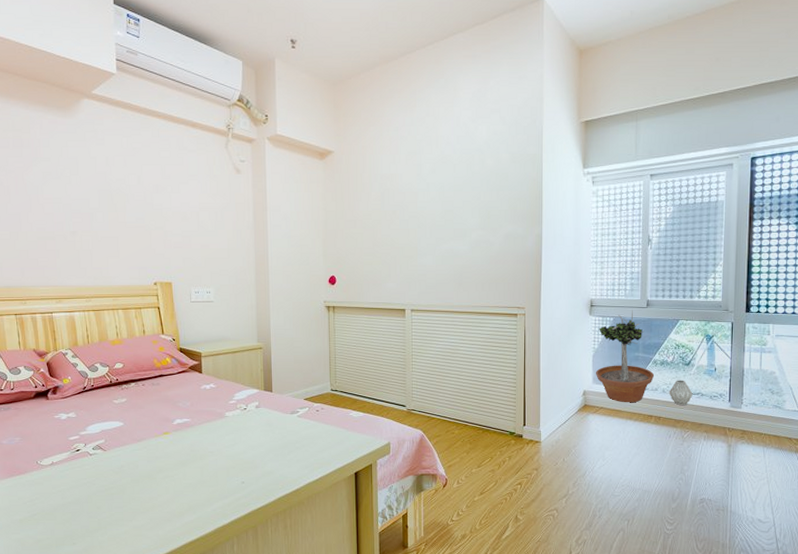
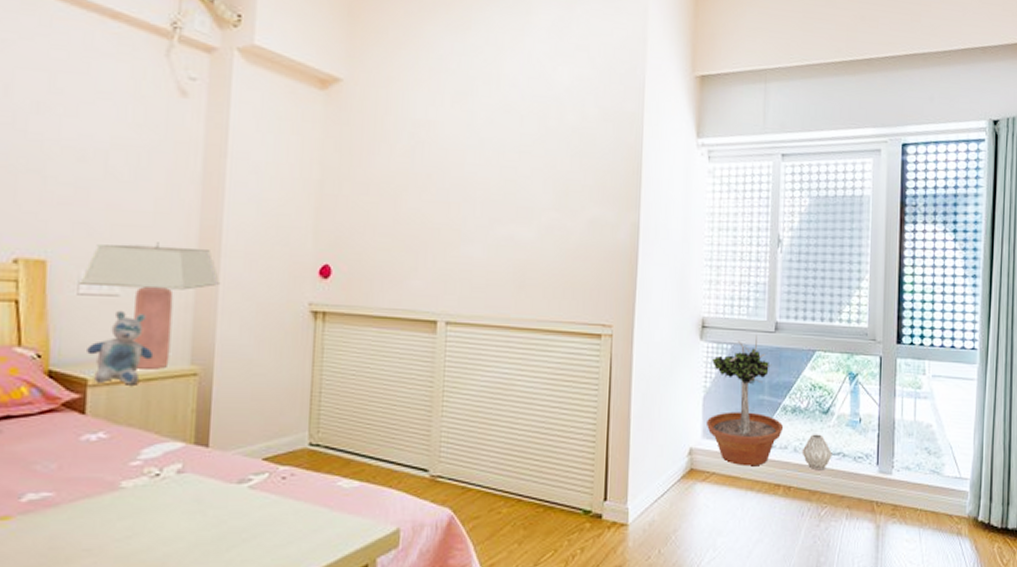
table lamp: none [191,267,270,346] -> present [79,242,219,369]
polar bear: none [199,310,236,356] -> present [87,310,154,385]

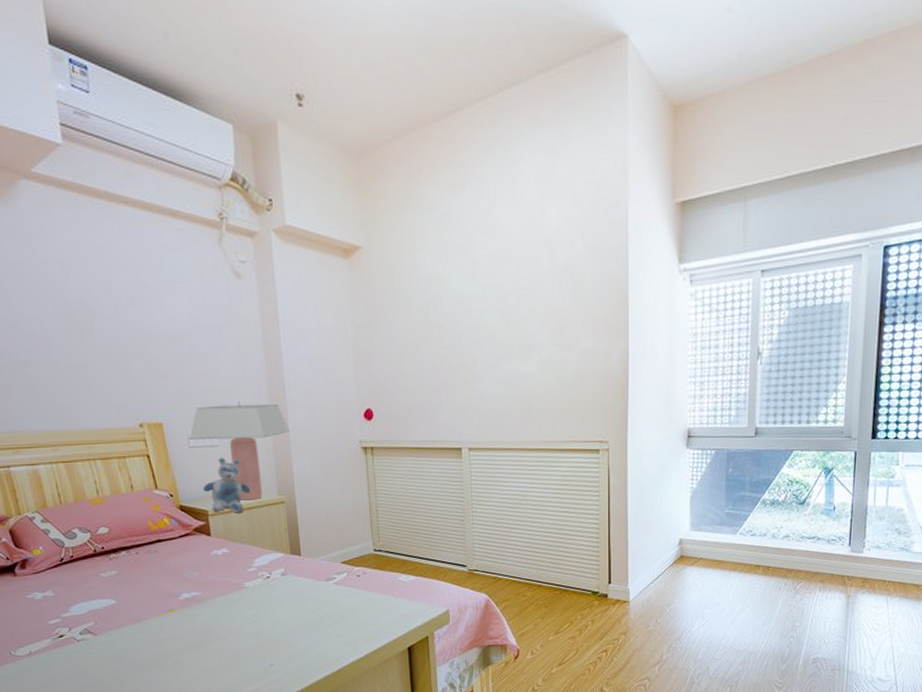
potted tree: present [705,334,784,467] -> none [693,439,763,552]
vase: present [802,434,832,471] -> none [779,522,808,553]

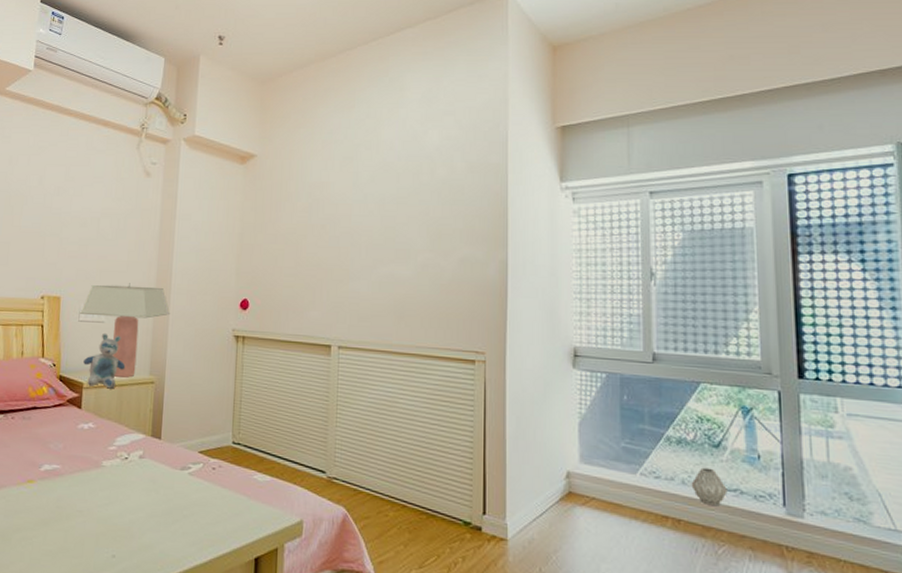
vase: none [779,522,808,553] -> present [691,467,728,507]

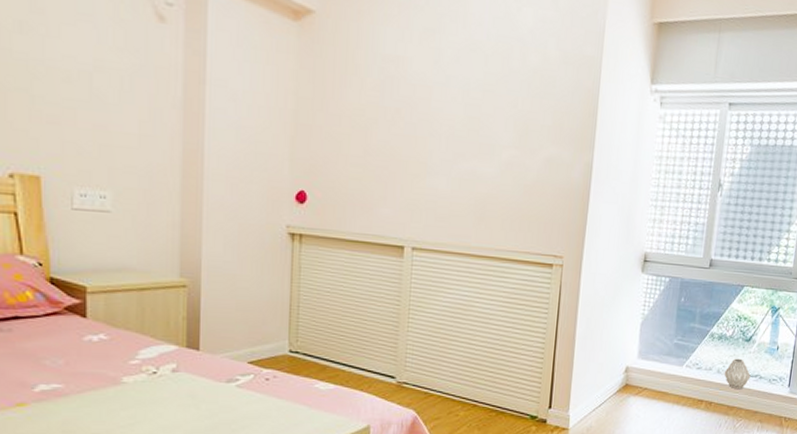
table lamp: present [80,283,170,378] -> none [73,163,203,280]
polar bear: present [83,333,126,389] -> none [84,225,146,294]

